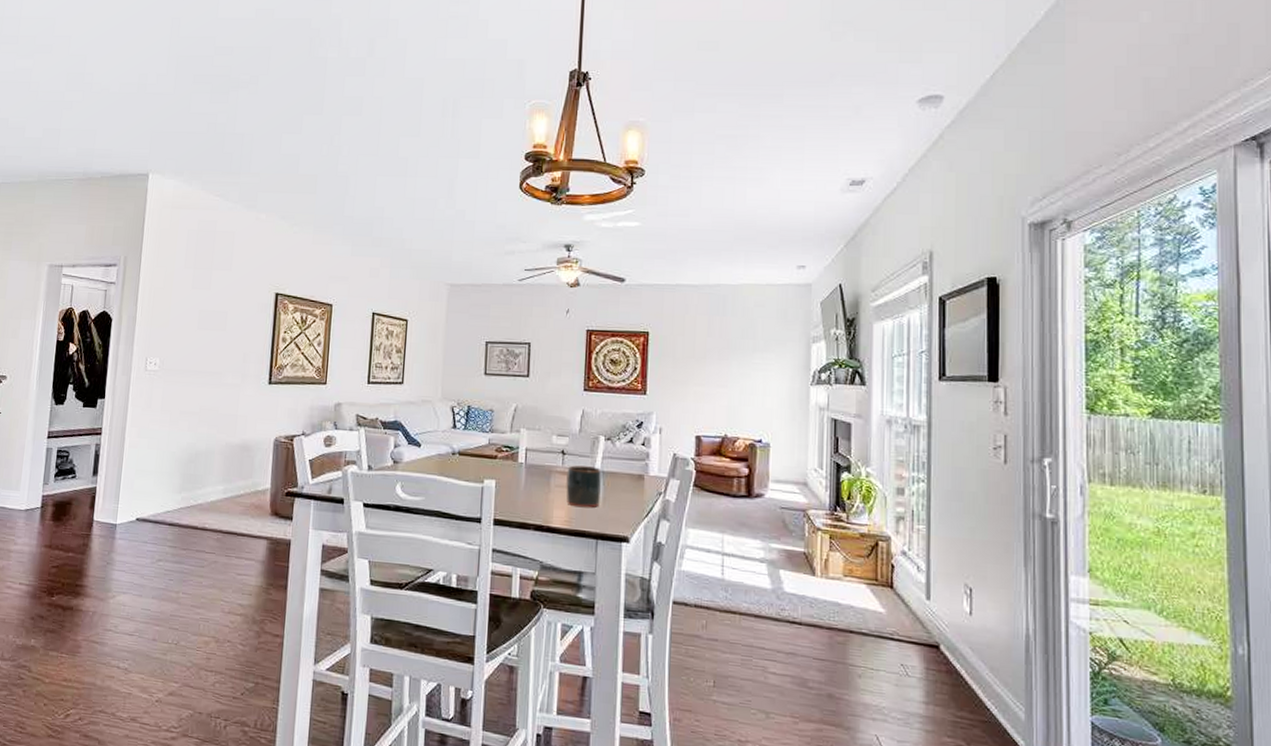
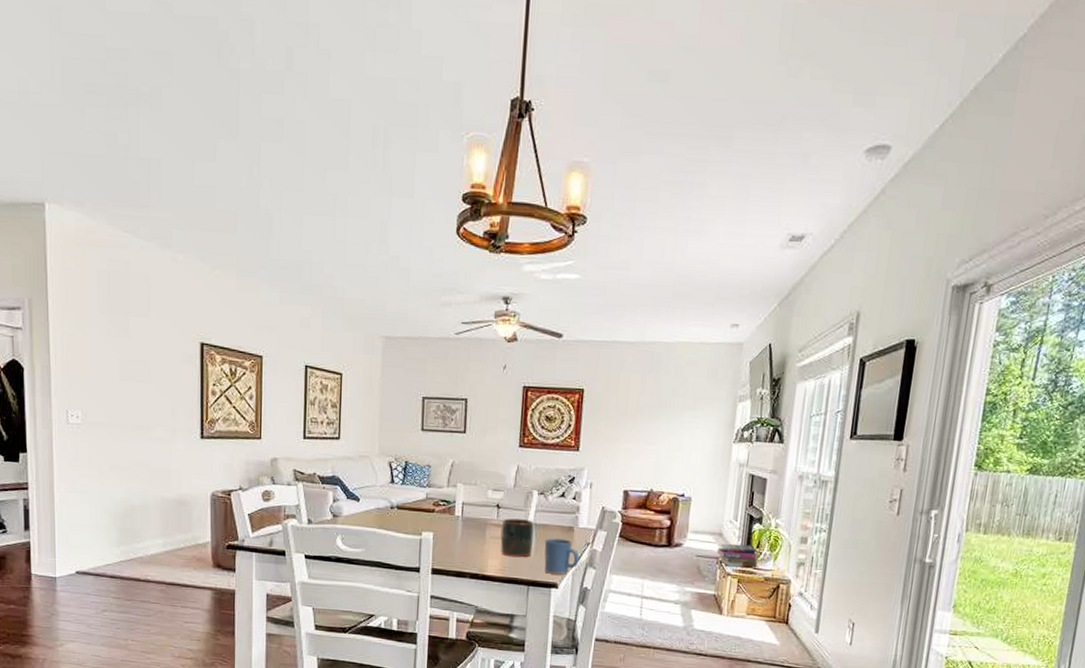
mug: none [613,487,652,528] -> present [544,538,580,575]
books: none [802,495,850,522] -> present [716,544,757,568]

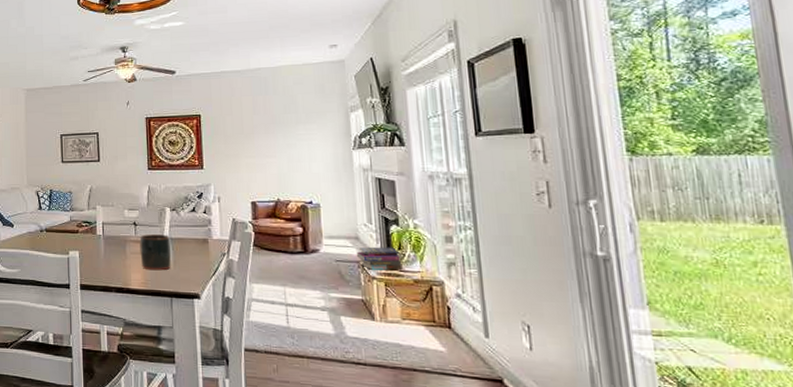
mug: present [544,538,580,575] -> none [182,251,218,285]

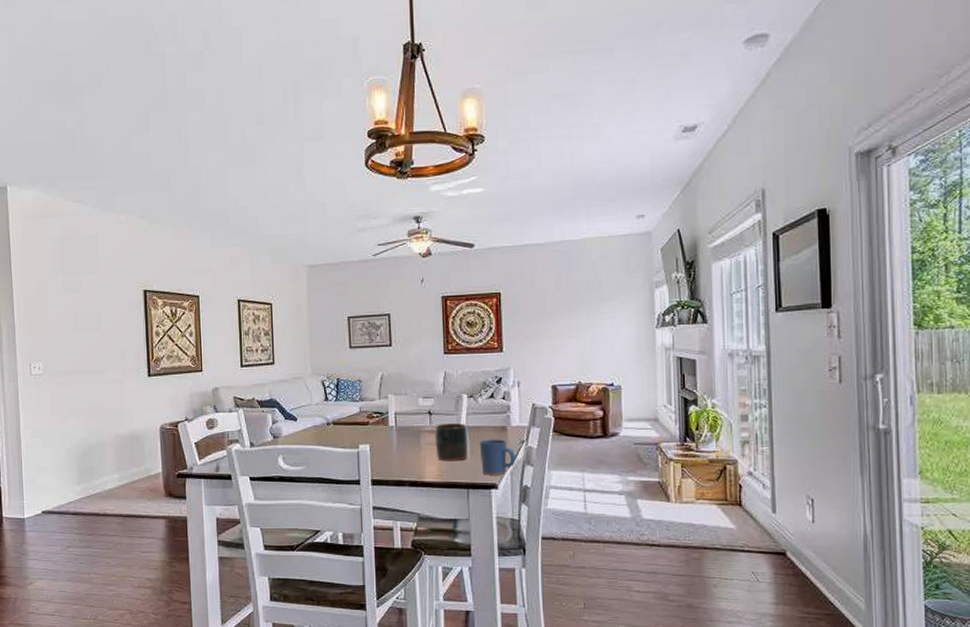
mug: none [182,251,218,285] -> present [479,439,516,475]
books: present [356,247,403,270] -> none [654,427,699,452]

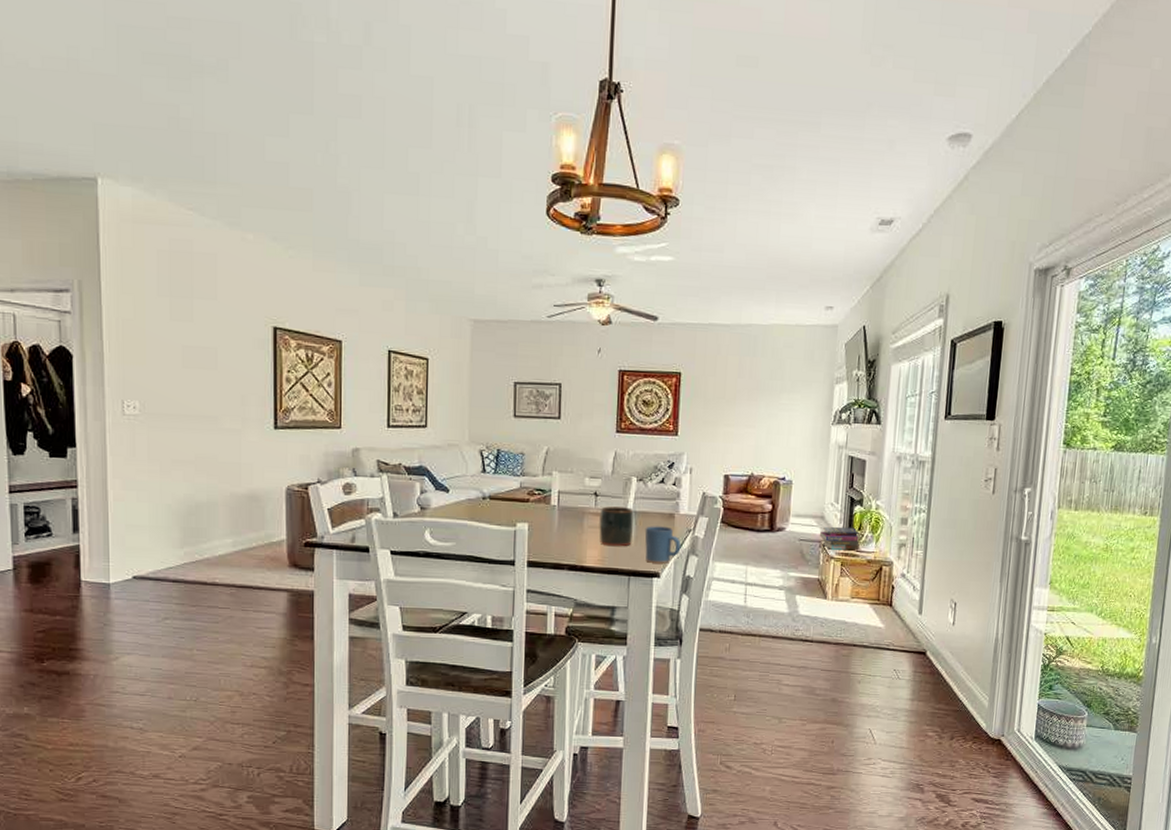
books: none [654,427,699,452] -> present [819,526,860,550]

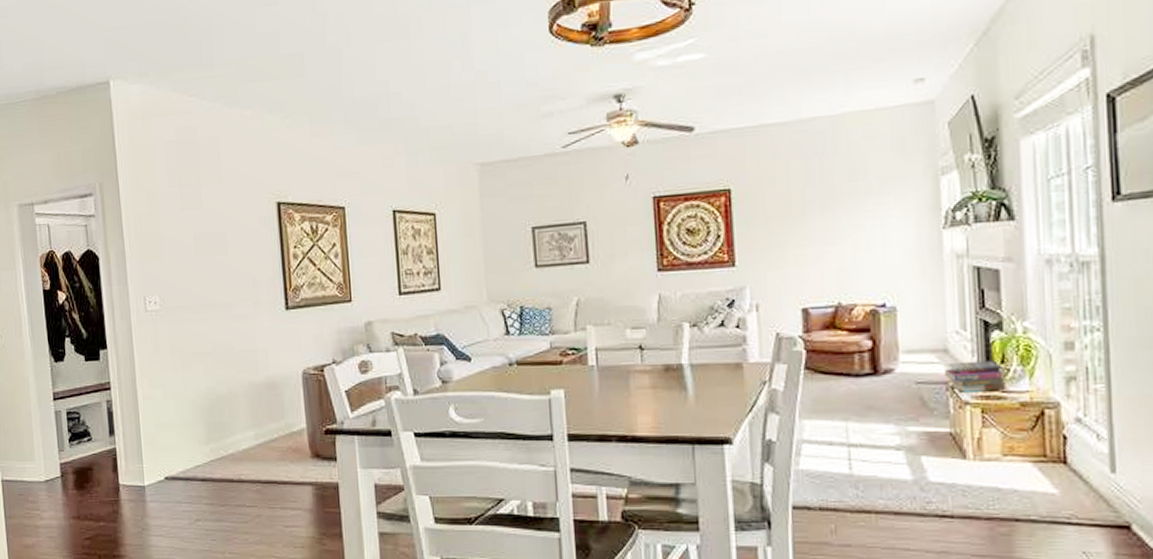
mug: present [599,506,635,547] -> none [648,360,693,410]
mug: present [644,526,681,564] -> none [706,380,756,427]

